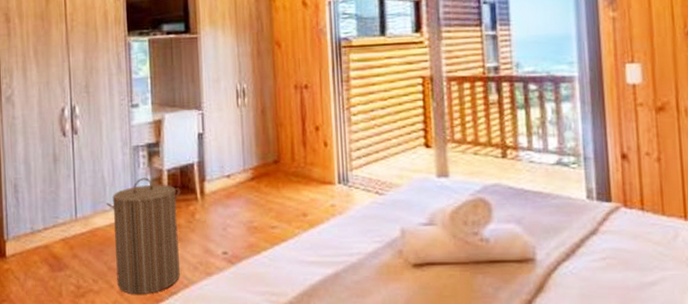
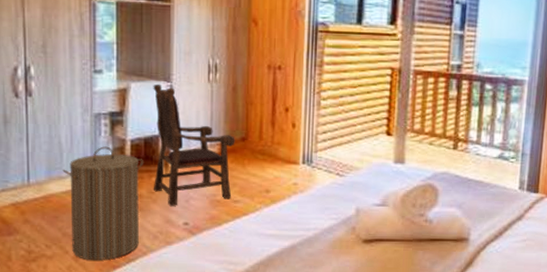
armchair: none [185,112,269,236] -> present [153,83,235,207]

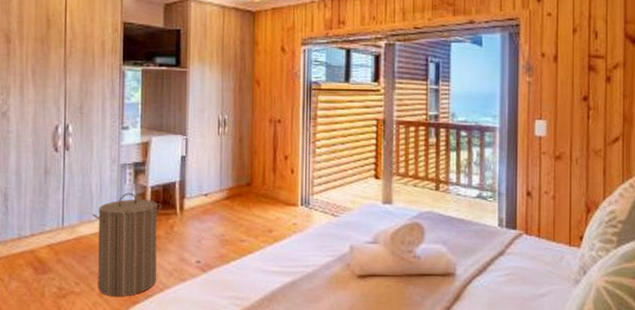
armchair: present [153,83,235,207] -> none [169,137,242,246]

